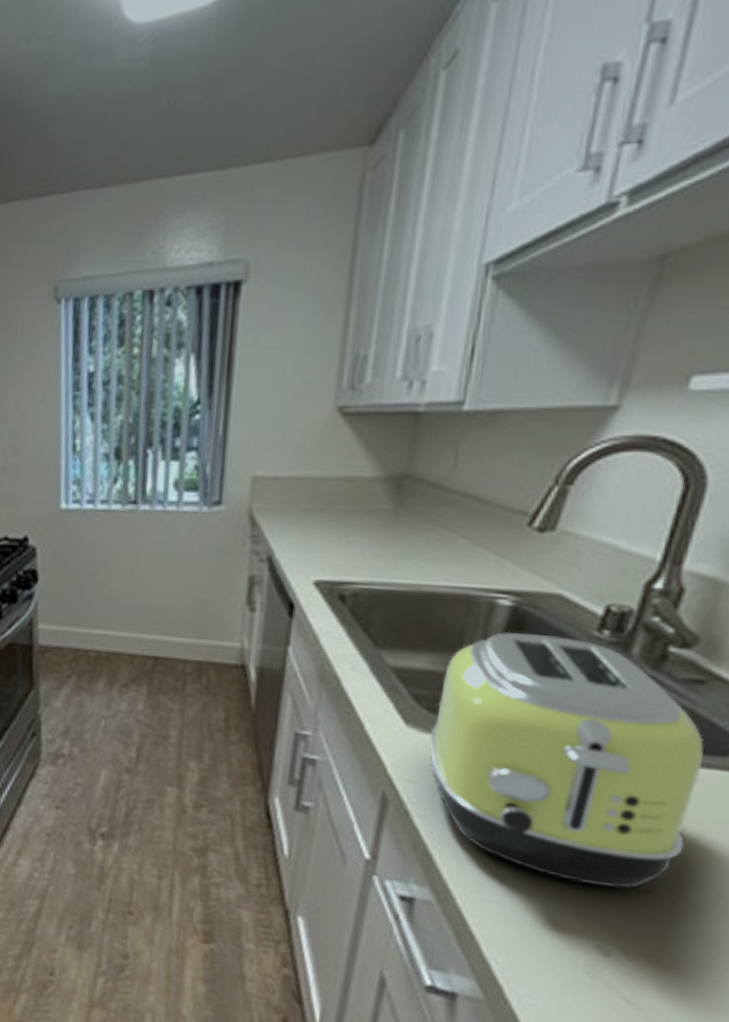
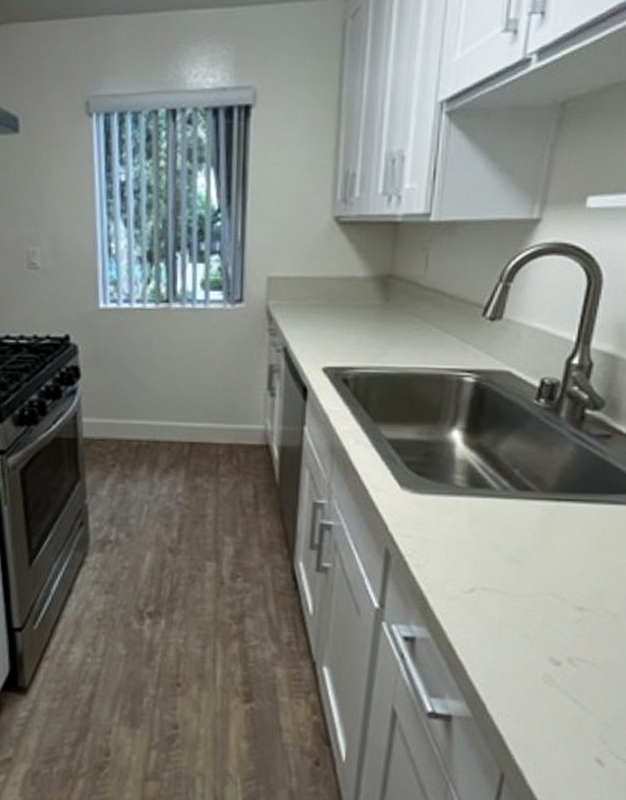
toaster: present [429,631,704,889] -> none [419,403,613,609]

